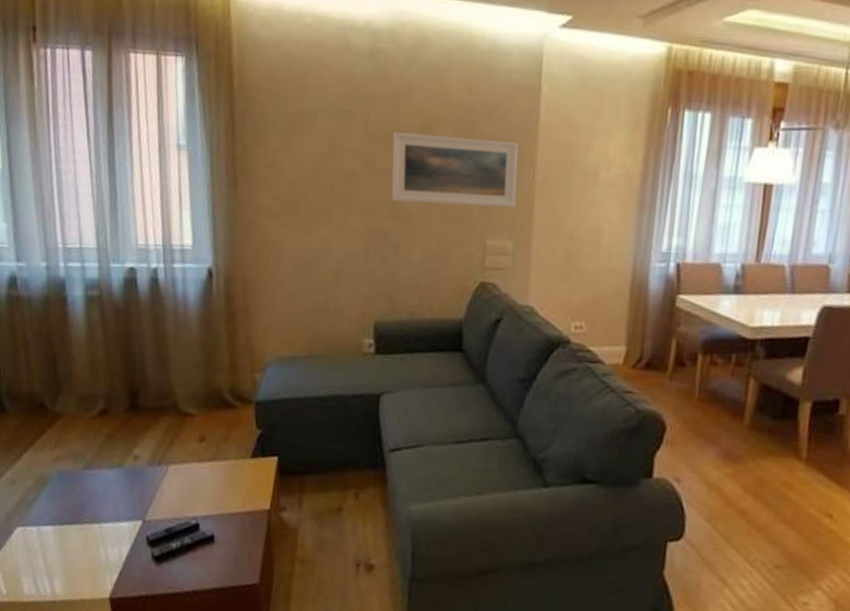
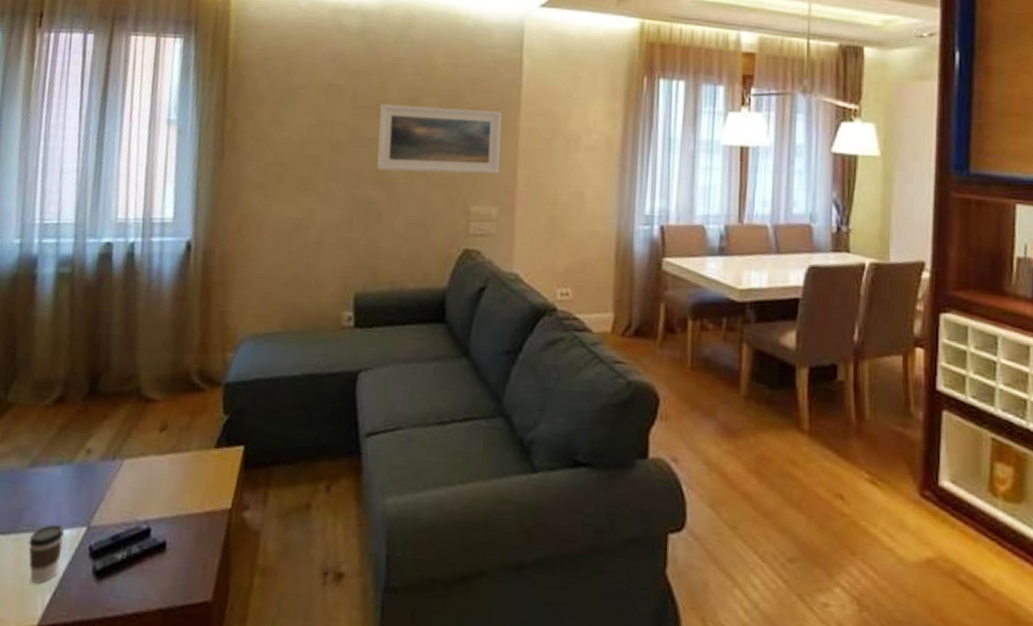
coffee cup: none [92,517,123,566] -> present [28,524,64,585]

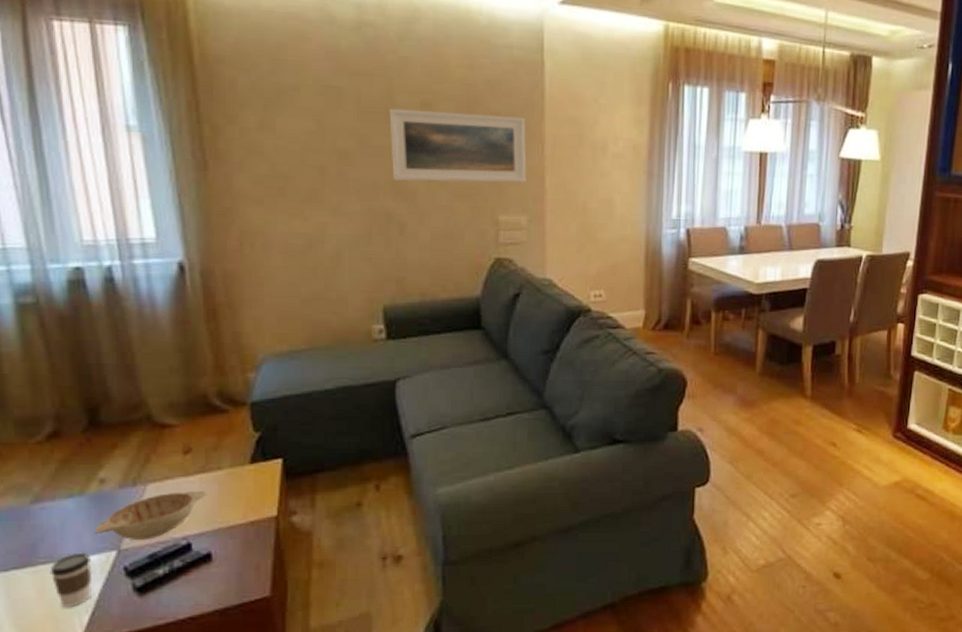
decorative bowl: none [72,470,173,519] -> present [95,491,207,540]

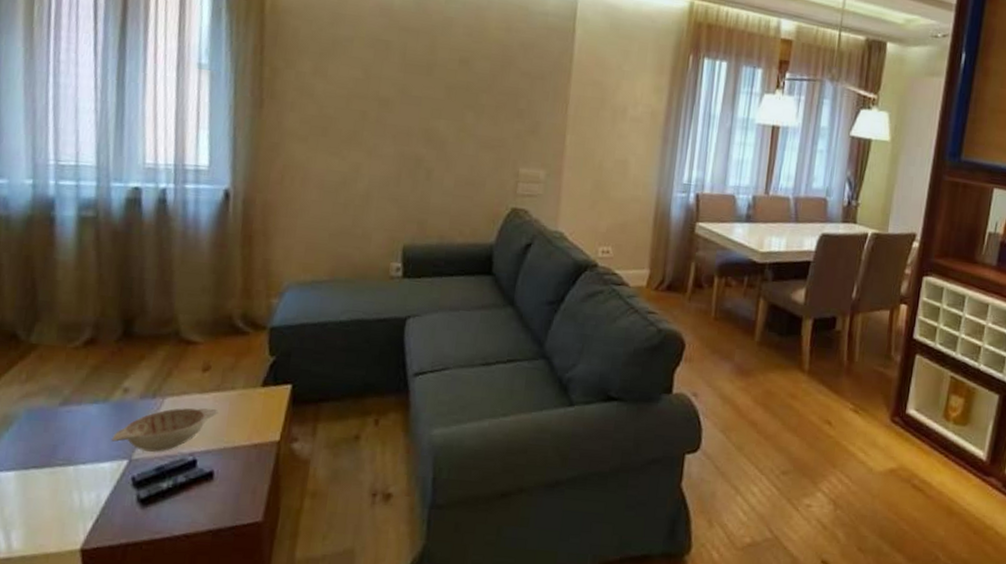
coffee cup: present [50,552,93,608] -> none [65,457,104,513]
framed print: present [389,108,527,183] -> none [426,62,553,139]

